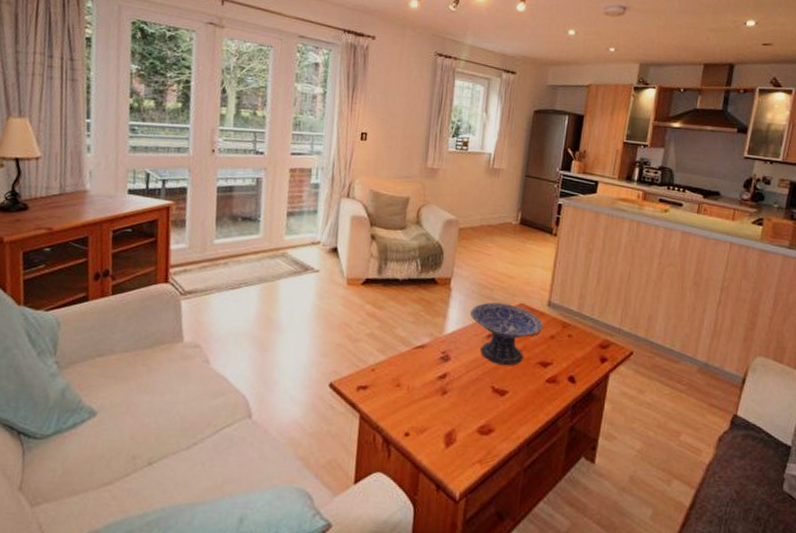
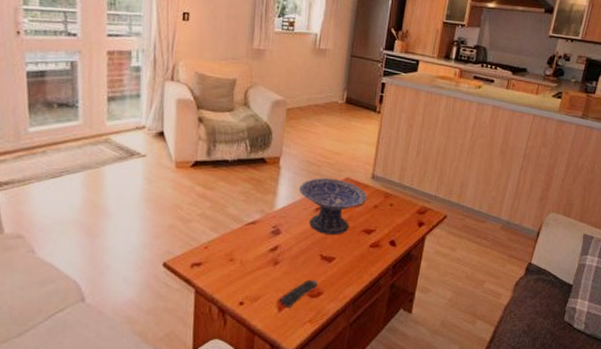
remote control: none [447,413,488,444] -> present [279,279,318,308]

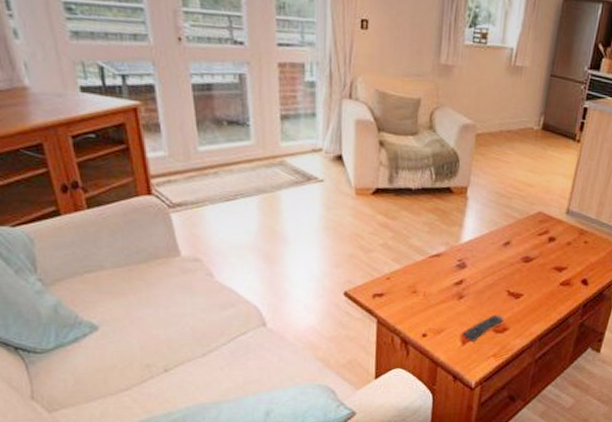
decorative bowl: present [299,178,367,235] -> none [487,211,561,272]

